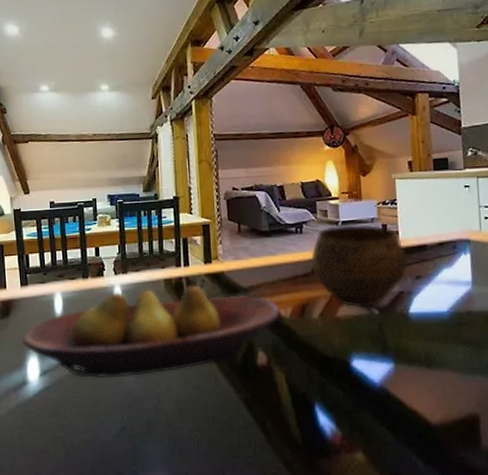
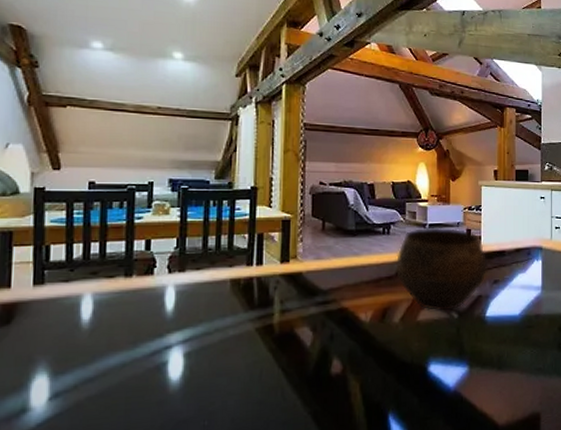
fruit bowl: present [22,284,281,378] -> none [27,286,361,400]

